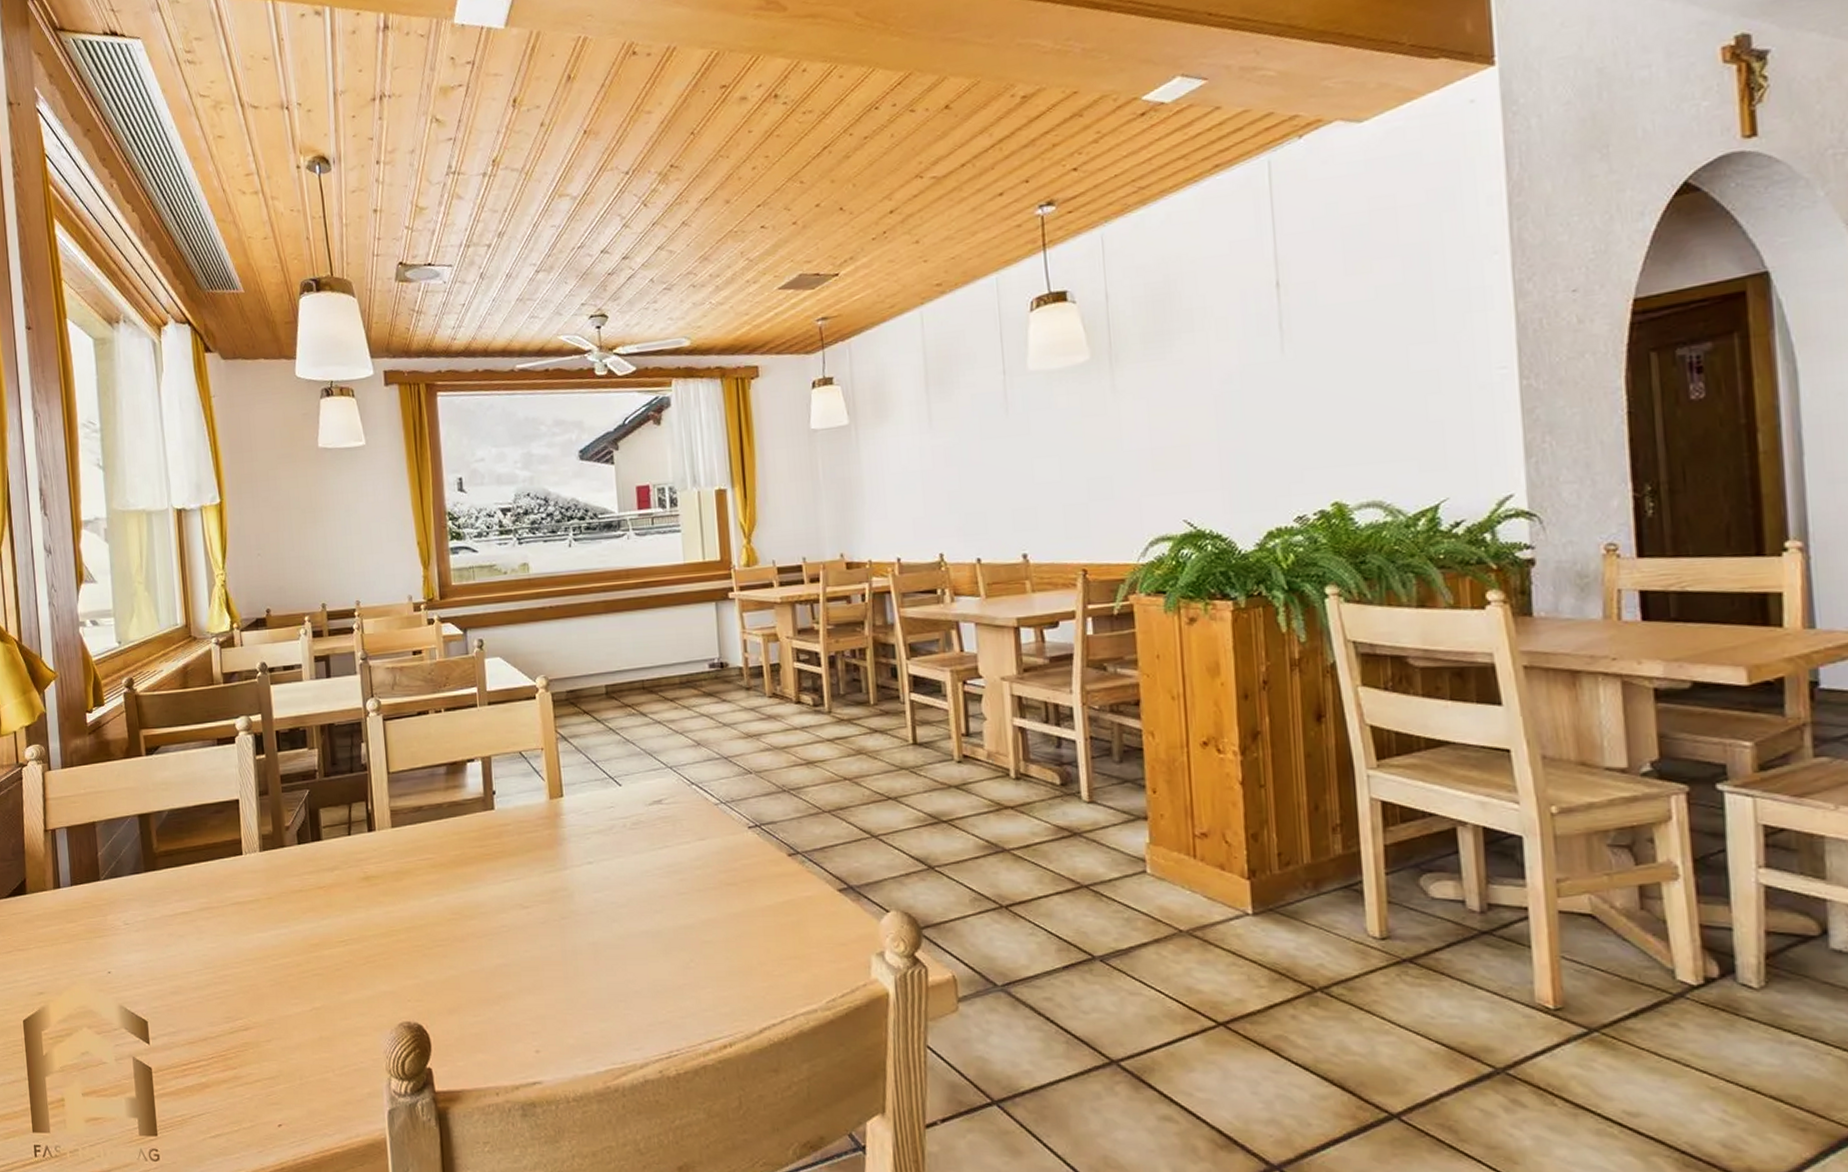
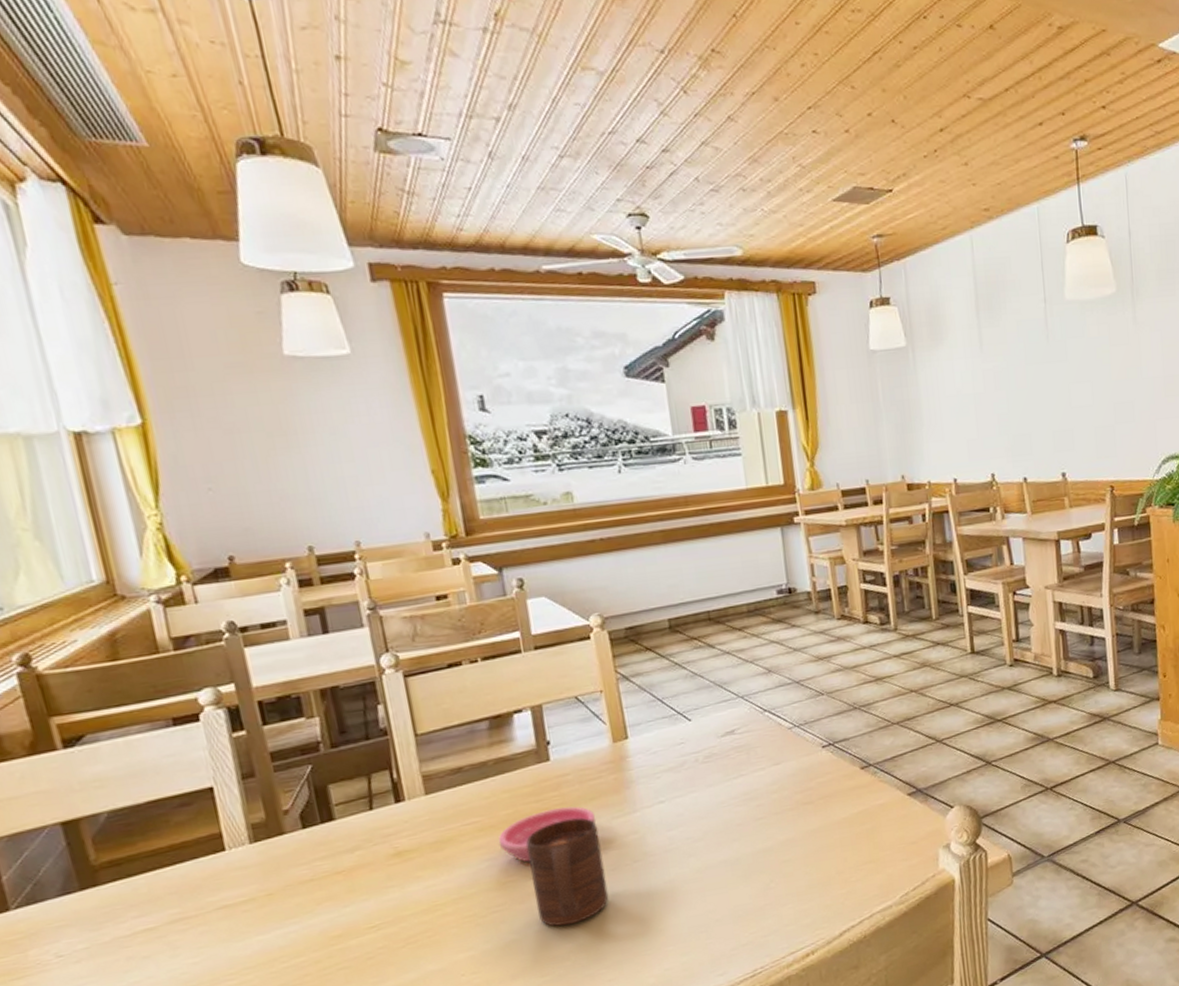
saucer: none [446,856,531,903] -> present [498,806,597,862]
cup: none [469,867,537,970] -> present [526,817,609,926]

